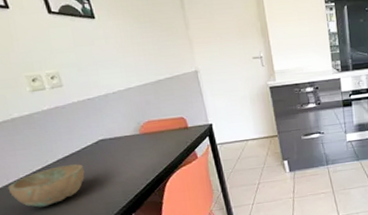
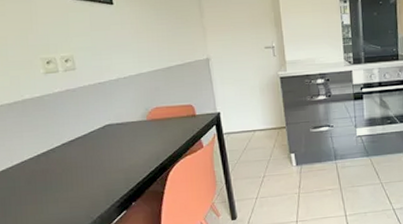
bowl: present [7,164,85,208] -> none [11,148,89,192]

